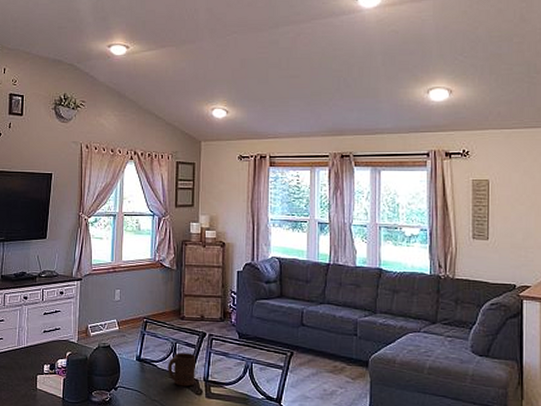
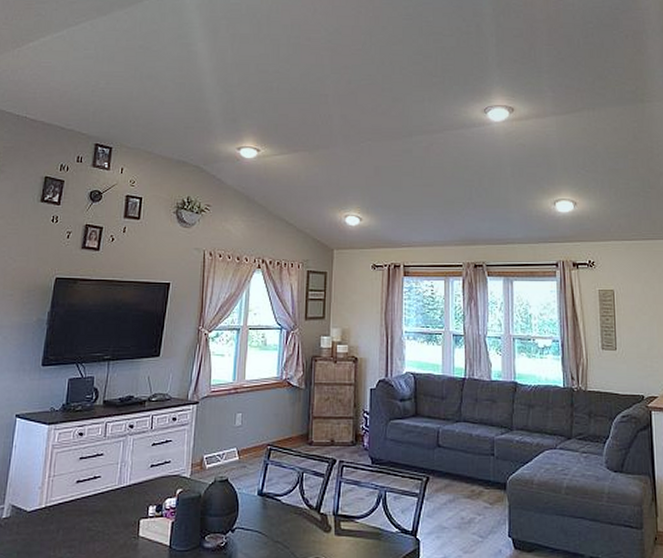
cup: present [168,353,197,387] -> none [293,484,325,523]

